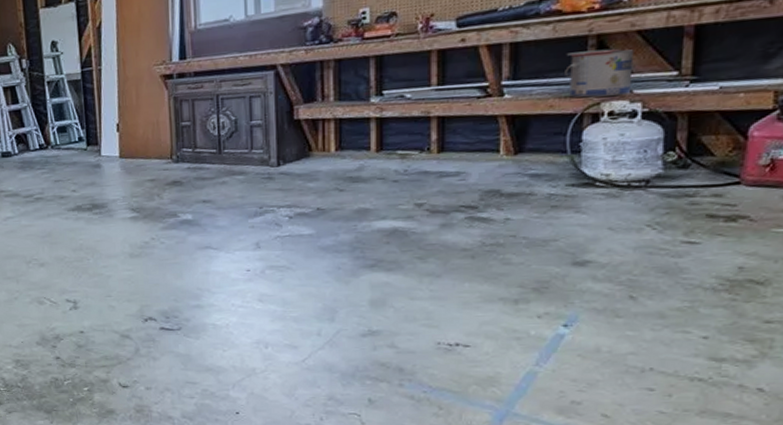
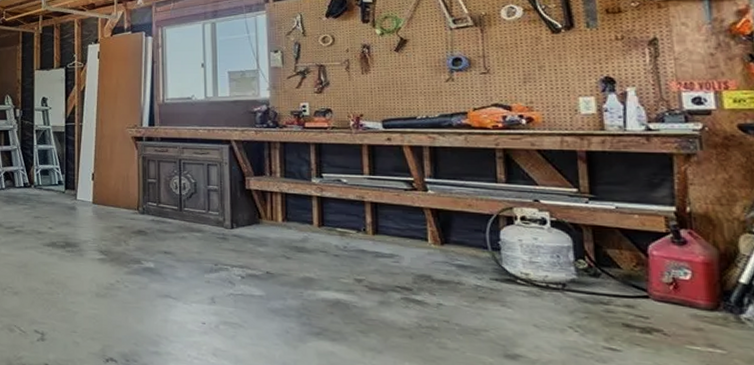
paint can: present [565,48,634,98] -> none [479,161,539,204]

